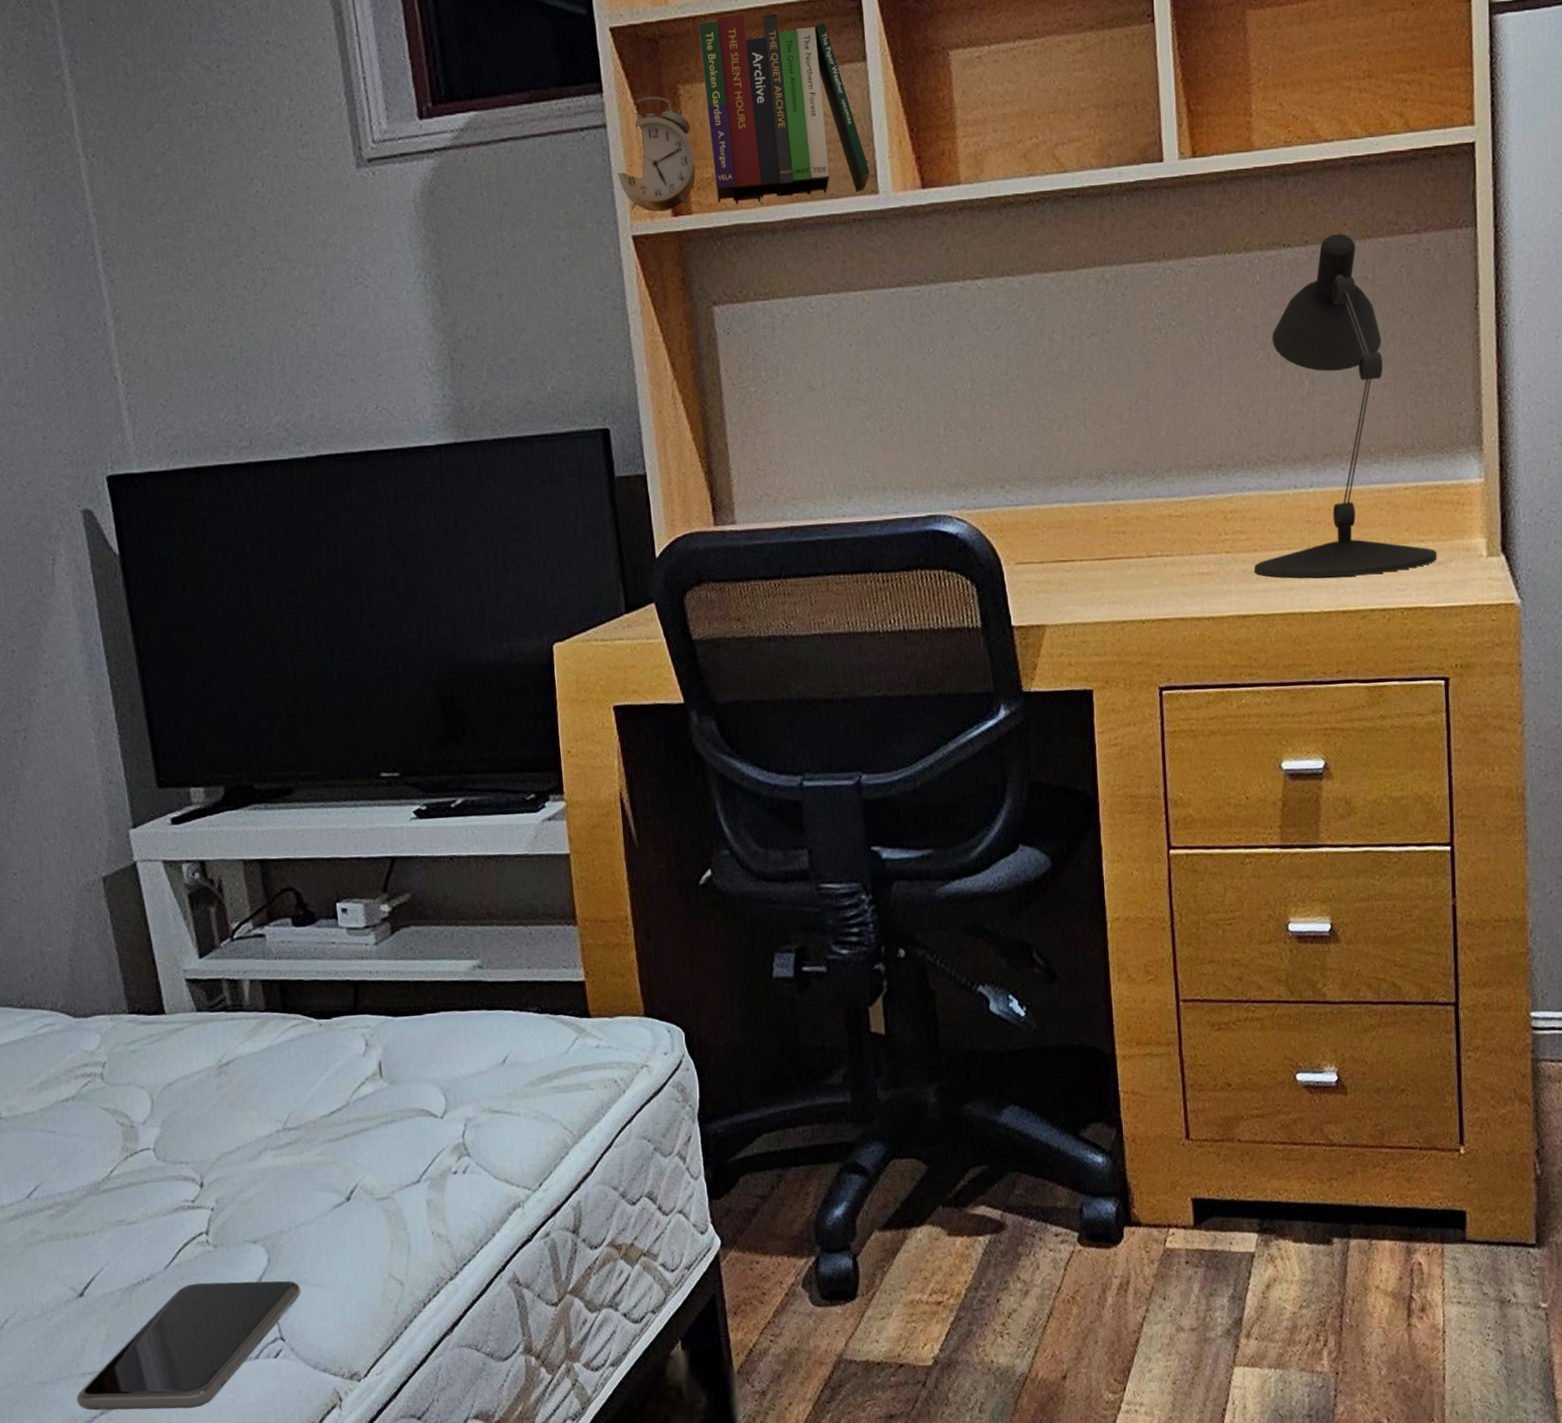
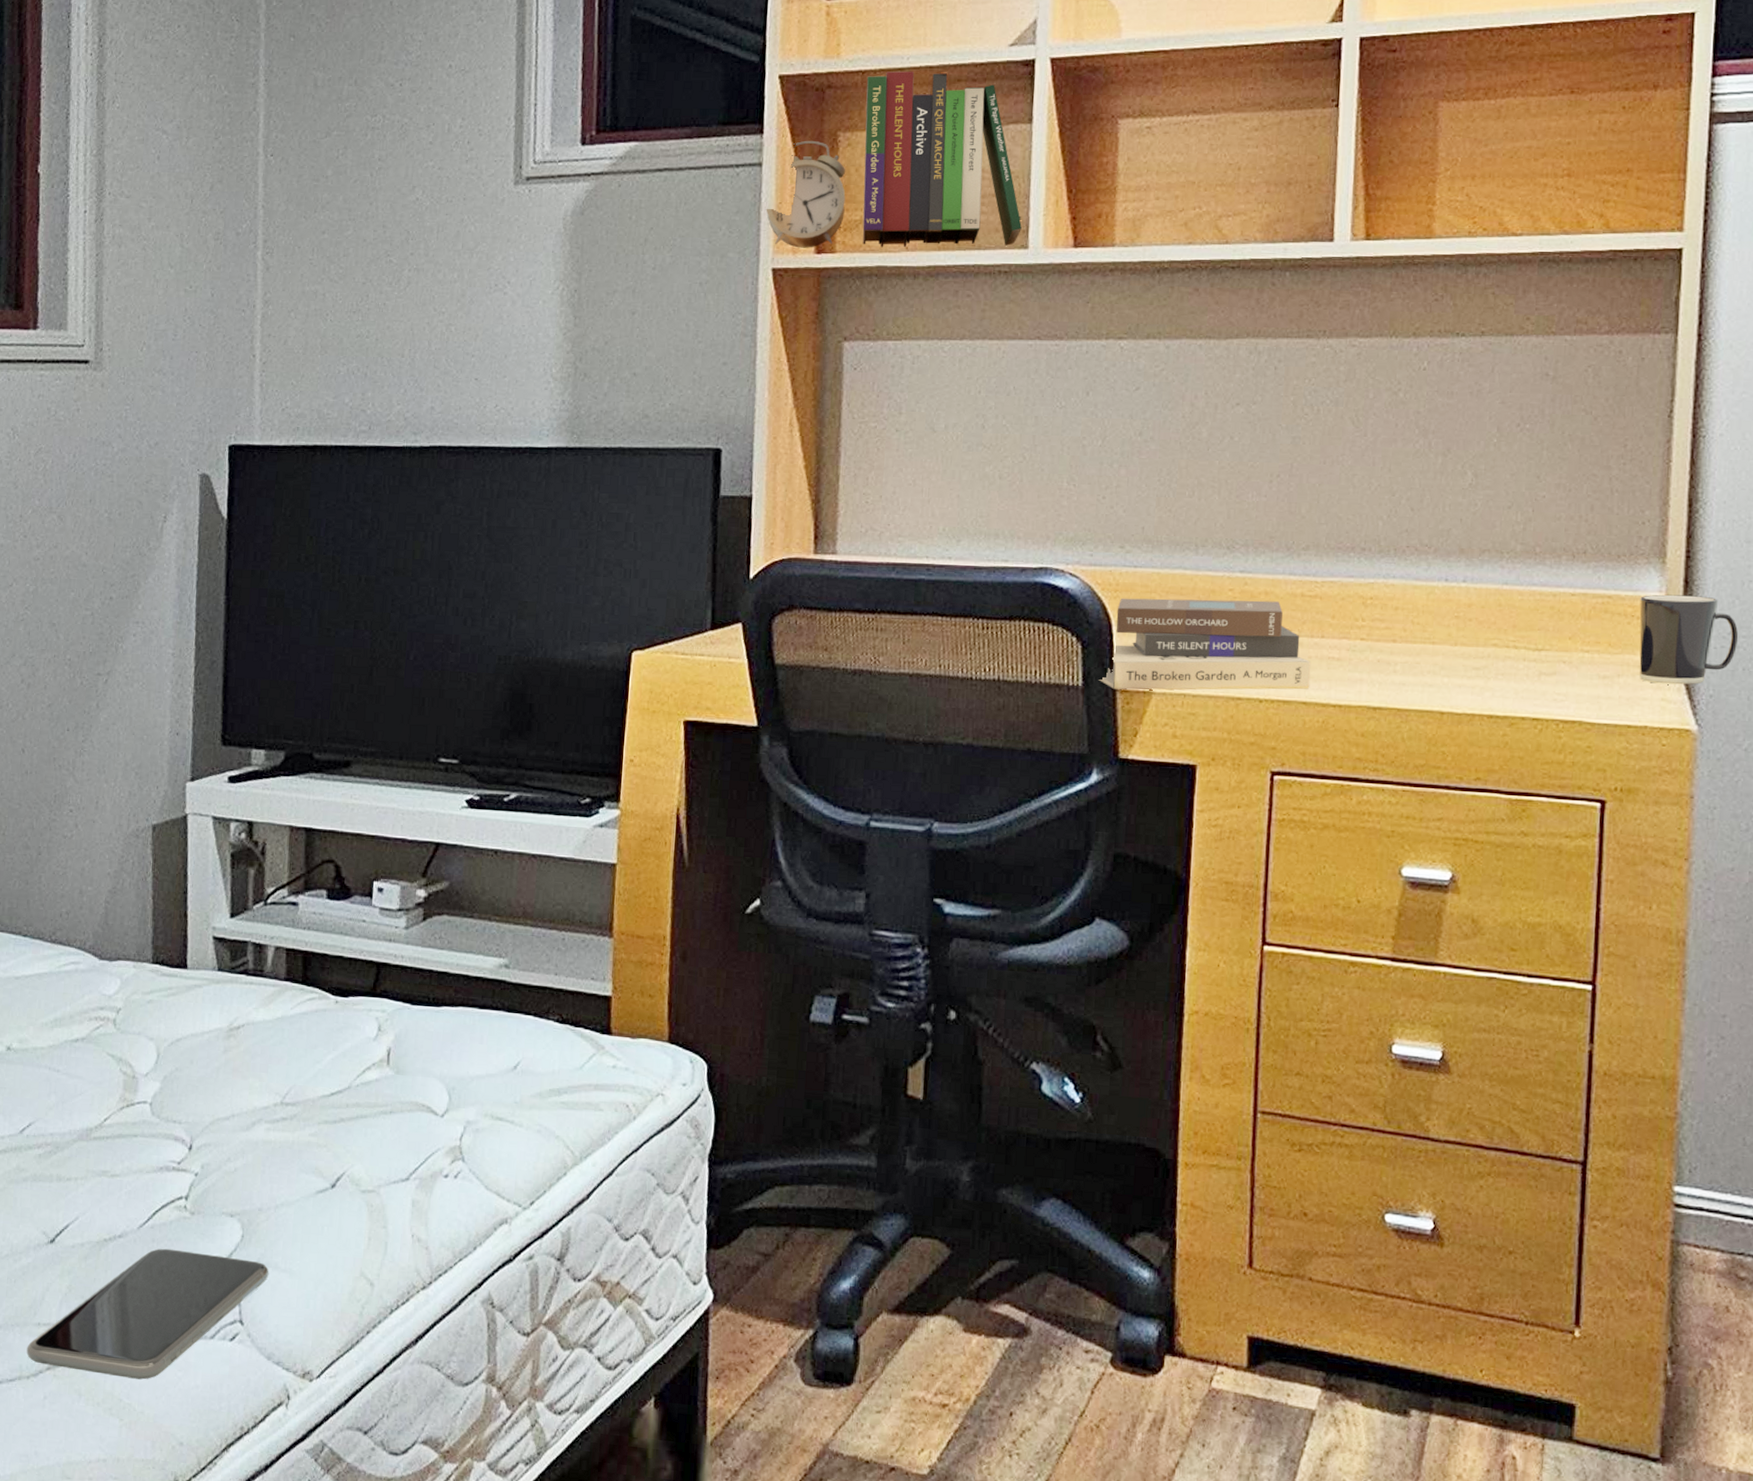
books: none [996,524,1185,627] -> present [1099,598,1311,690]
desk lamp: present [1254,233,1437,579] -> none [1391,327,1603,681]
mug: none [1463,477,1549,564] -> present [1639,594,1739,685]

